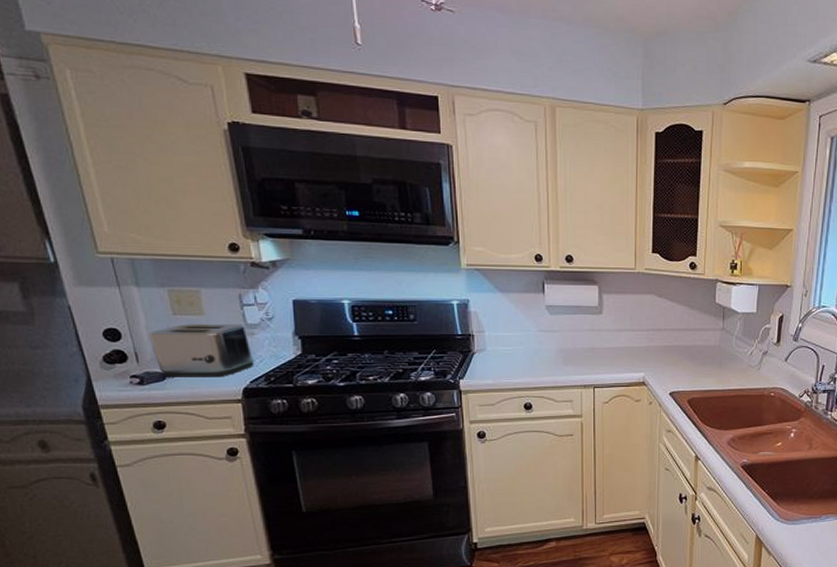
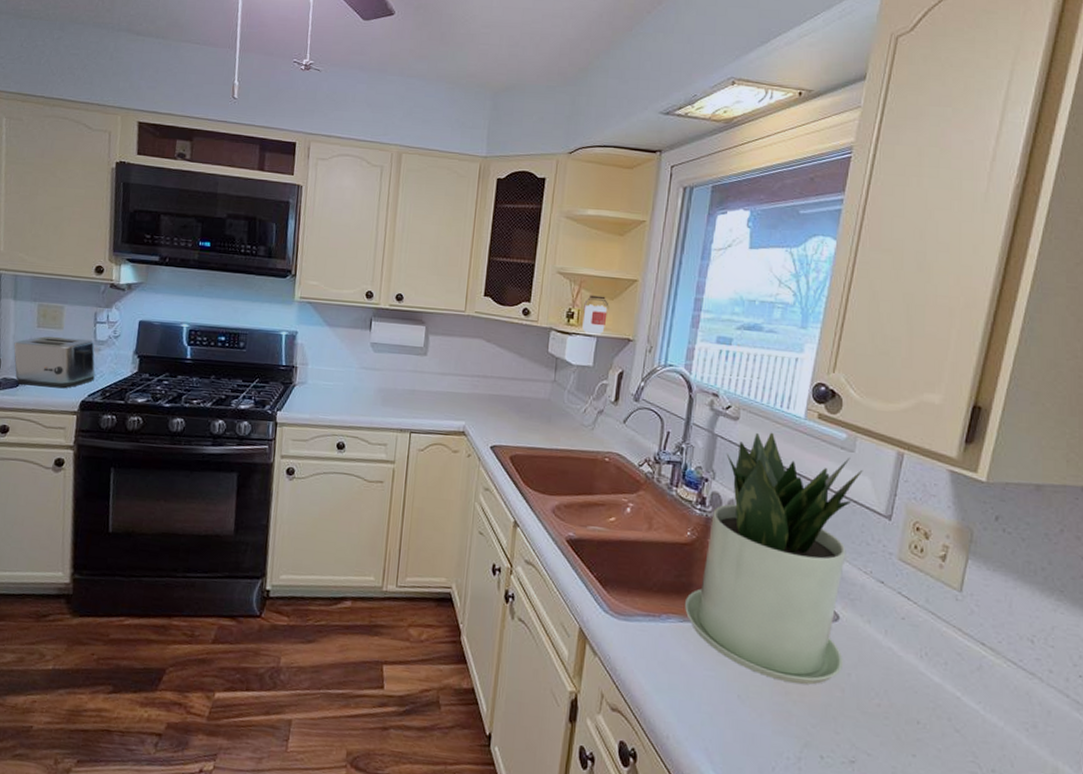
jar: none [745,246,768,282] -> present [582,295,609,334]

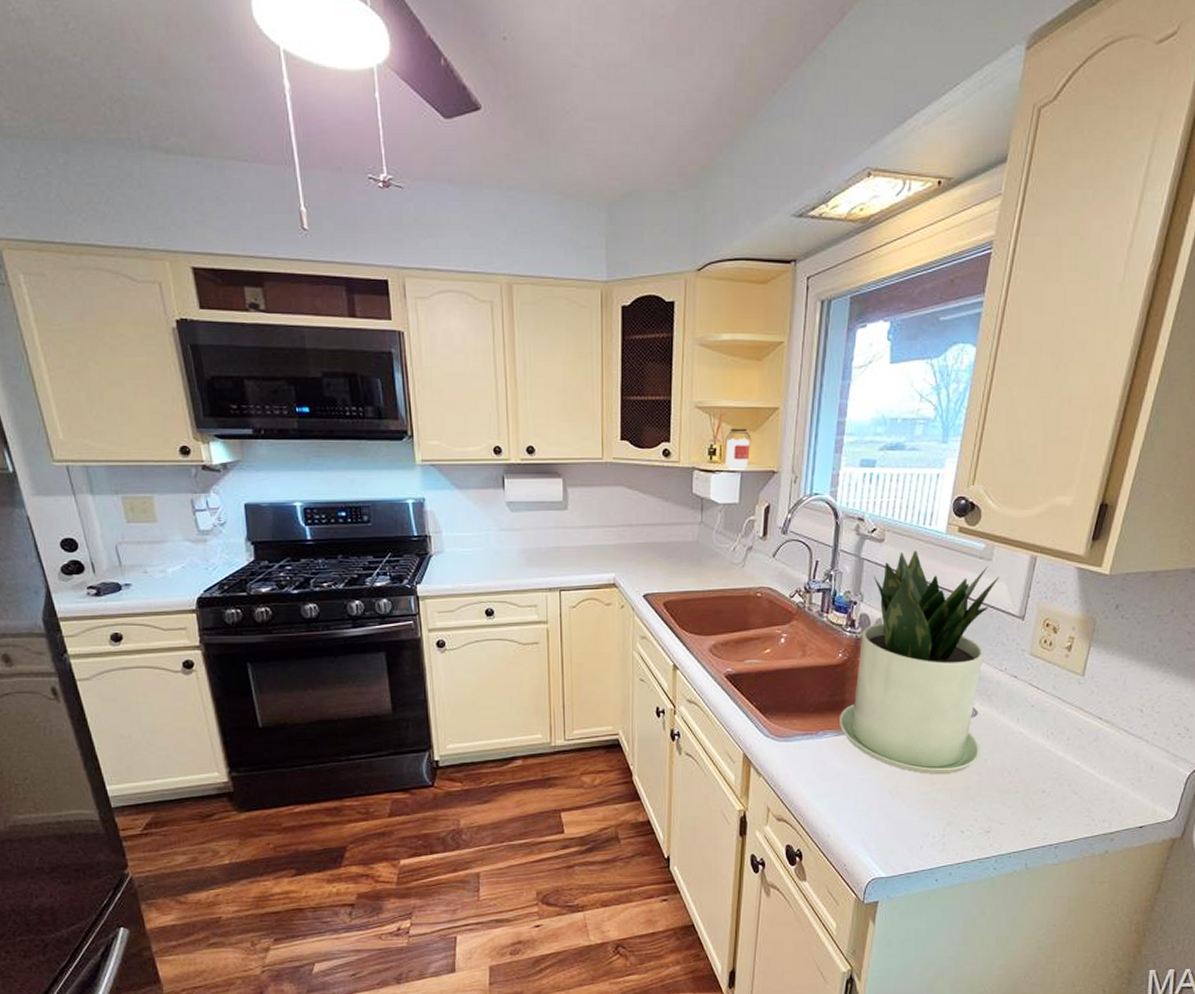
toaster: present [13,336,96,389] -> none [104,530,207,588]

